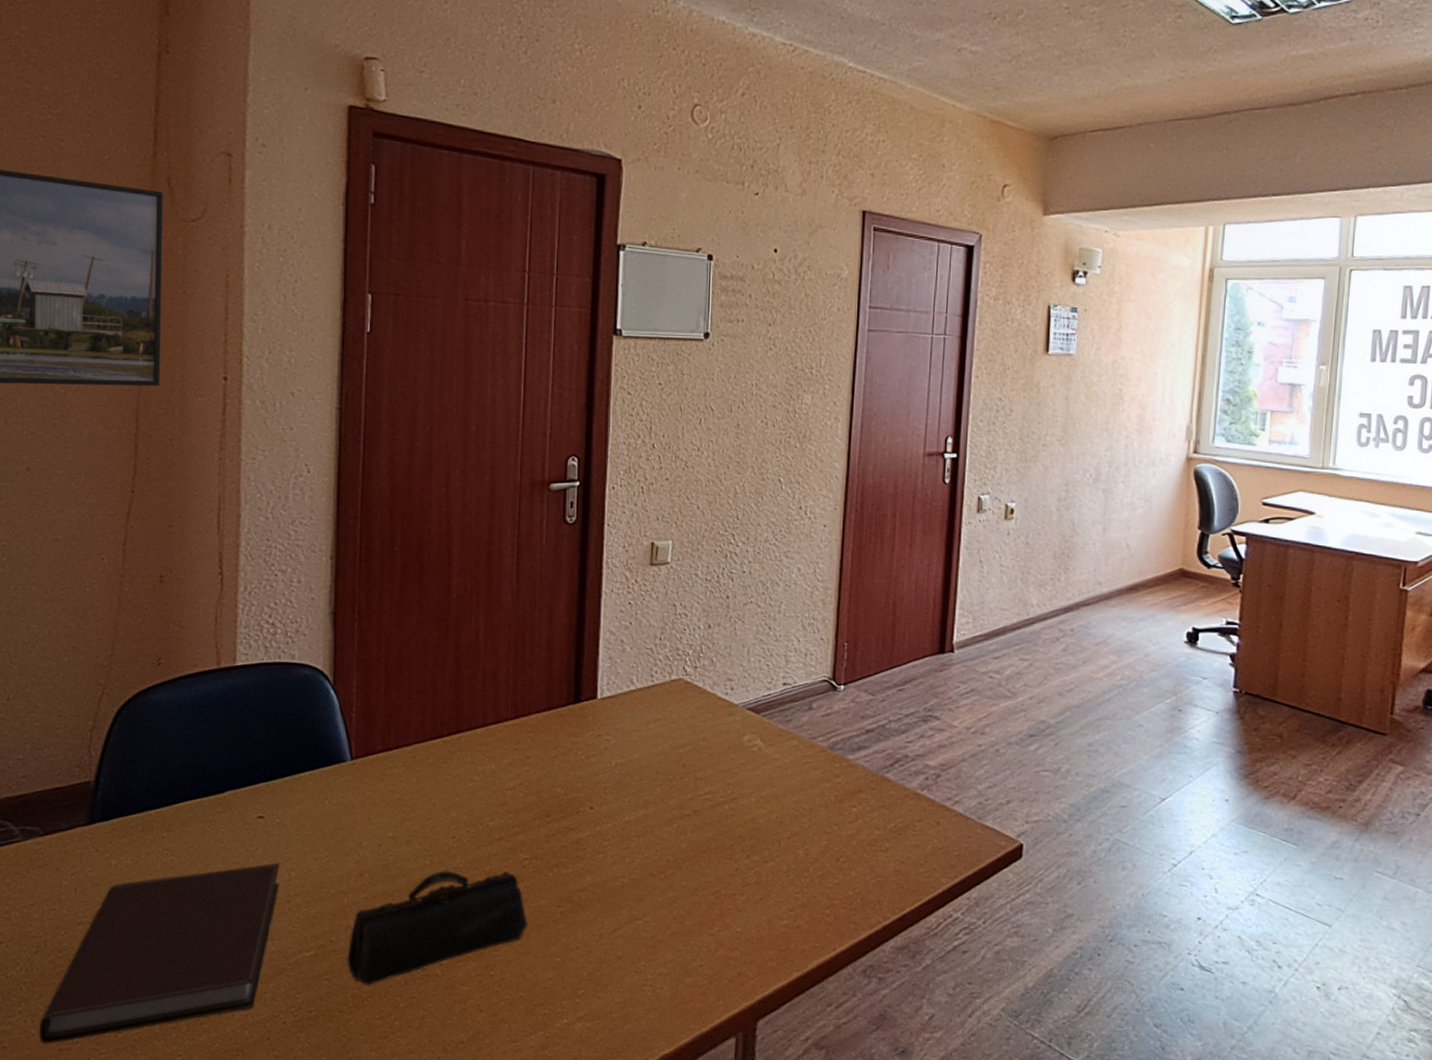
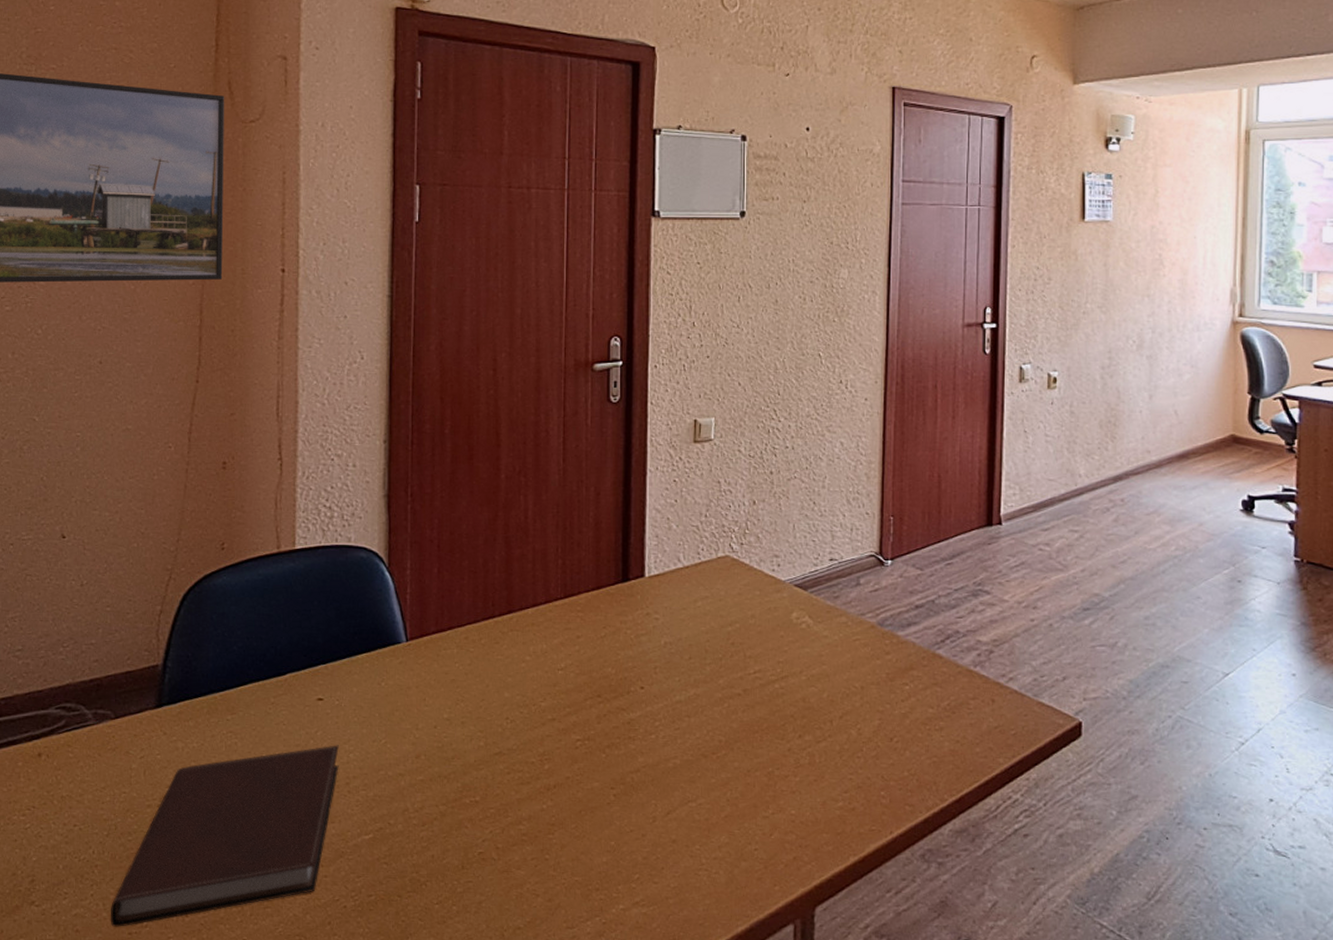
pencil case: present [347,870,527,985] -> none [405,752,581,869]

